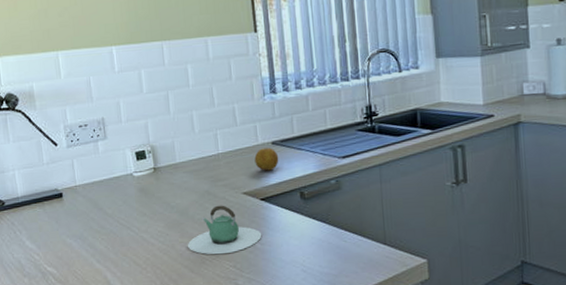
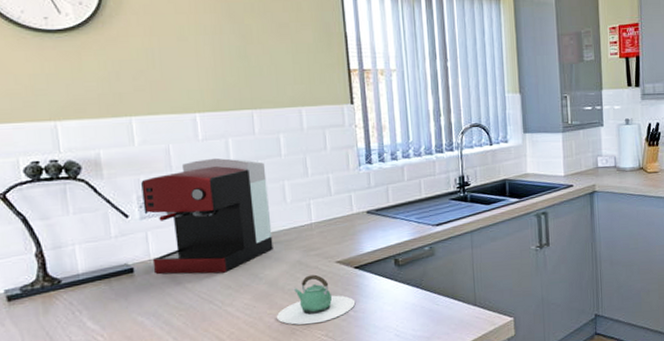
coffee maker: none [67,89,184,201] -> present [141,157,273,274]
fruit: present [254,147,279,171] -> none [349,216,374,240]

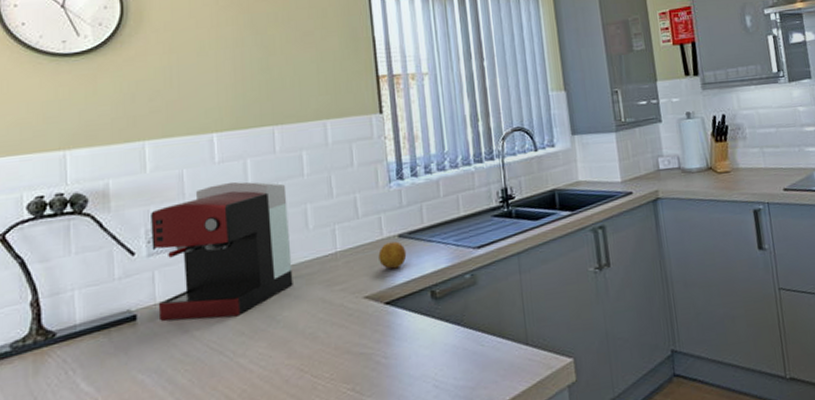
teapot: present [276,274,356,325] -> none [295,313,387,378]
fruit: none [349,216,374,240] -> present [378,241,407,269]

